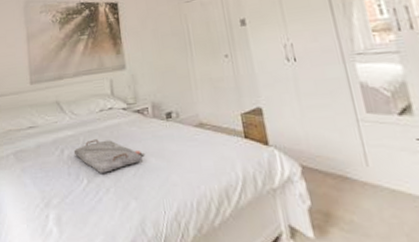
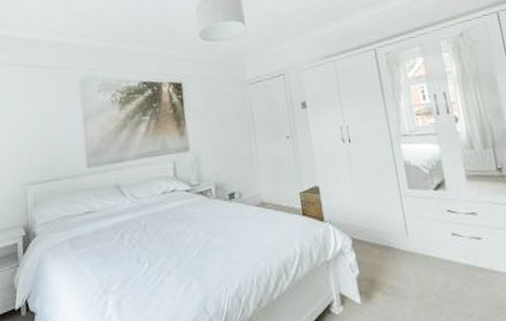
serving tray: present [73,139,144,173] -> none [134,222,207,256]

